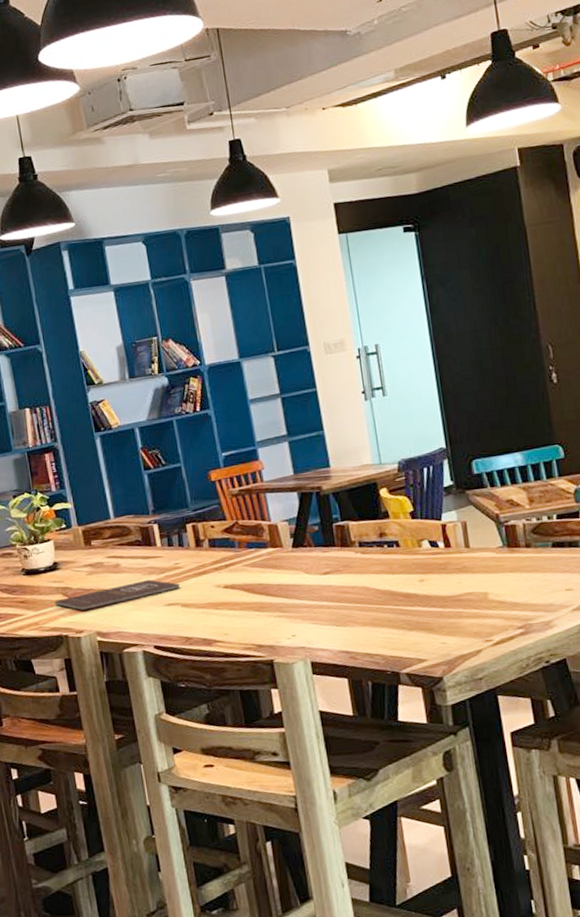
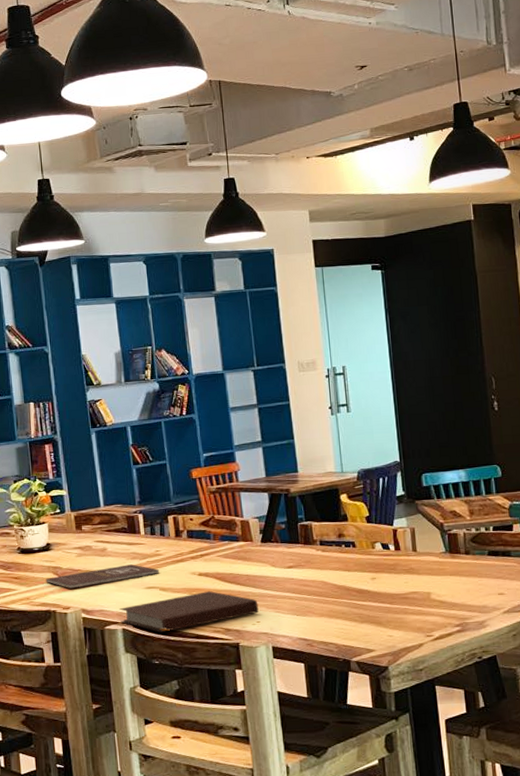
notebook: none [138,604,294,653] -> present [119,591,259,632]

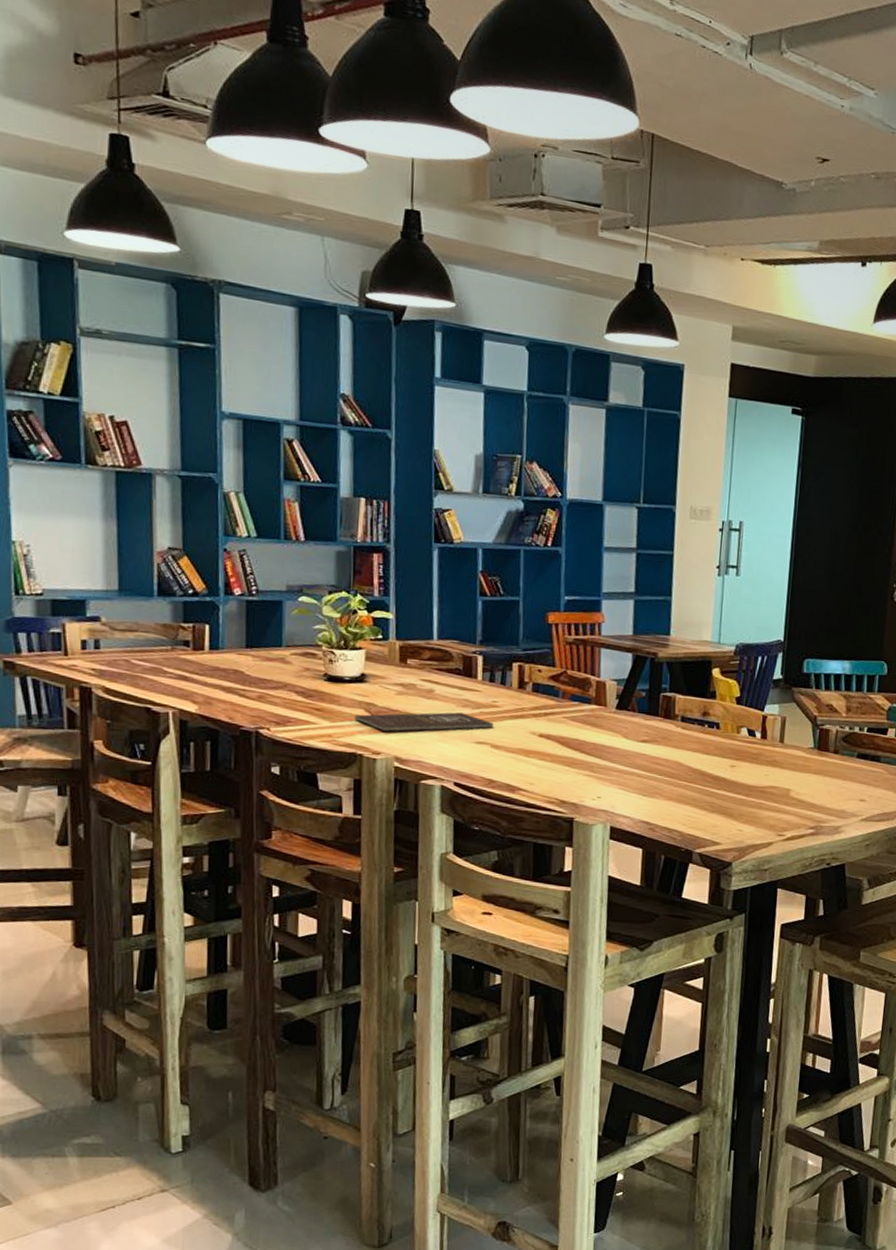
notebook: present [119,591,259,632] -> none [439,755,602,796]

